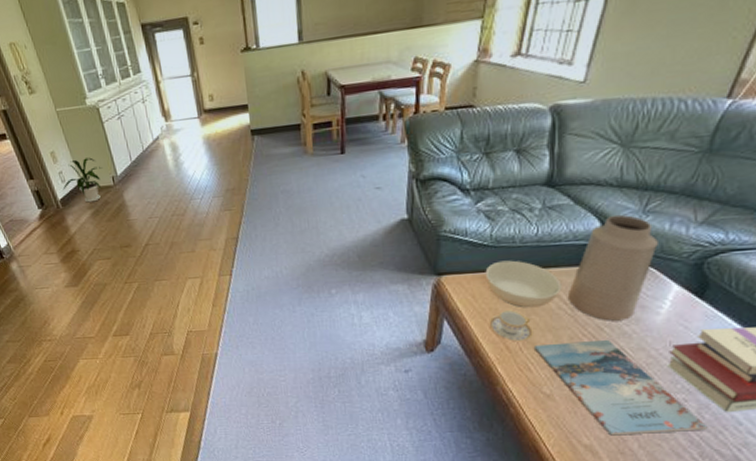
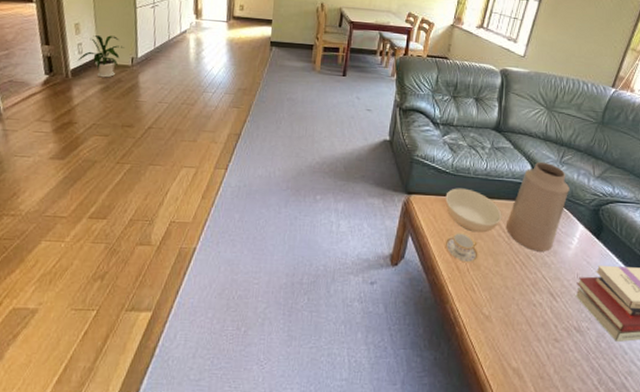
magazine: present [533,339,708,436] -> none [478,267,604,360]

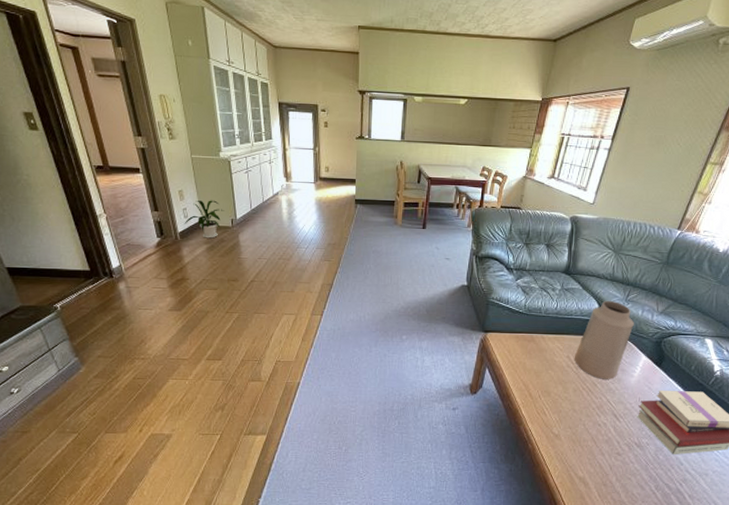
bowl: present [445,188,502,233] -> none [519,326,571,364]
teacup: present [445,233,478,263] -> none [518,365,549,391]

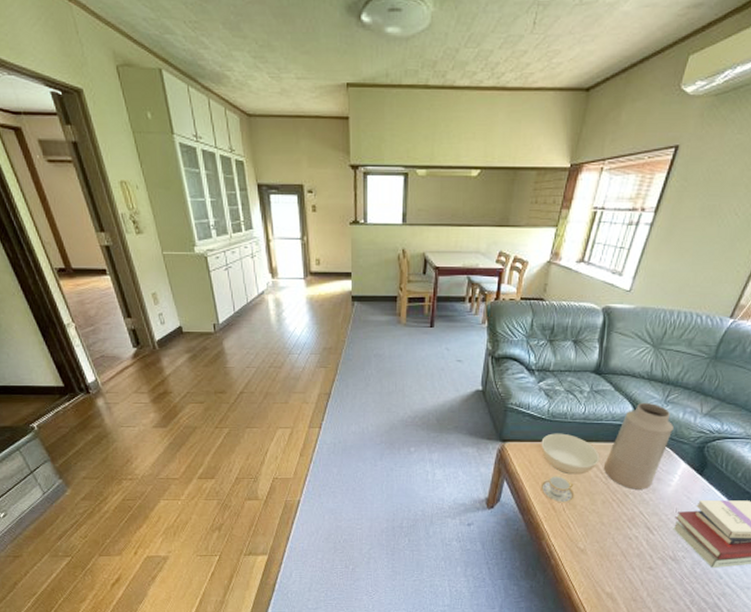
house plant: present [184,200,225,239] -> none [161,303,205,347]
teacup: none [518,365,549,391] -> present [540,476,575,503]
bowl: none [519,326,571,364] -> present [541,433,600,475]

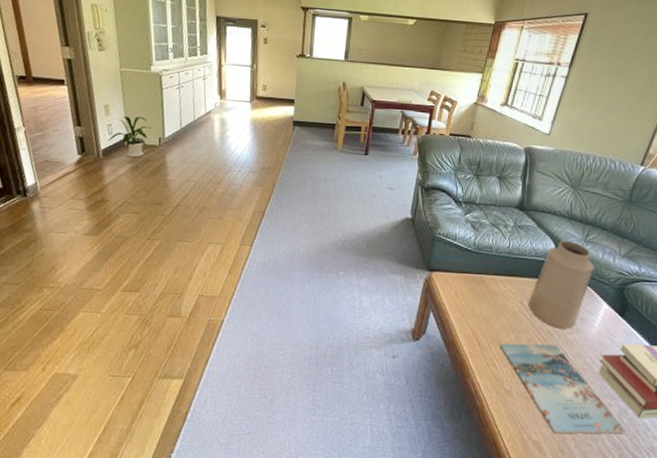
house plant: none [161,303,205,347] -> present [108,116,152,158]
teacup: present [540,476,575,503] -> none [466,310,500,339]
bowl: present [541,433,600,475] -> none [467,265,524,310]
magazine: none [574,504,698,585] -> present [499,343,626,434]

